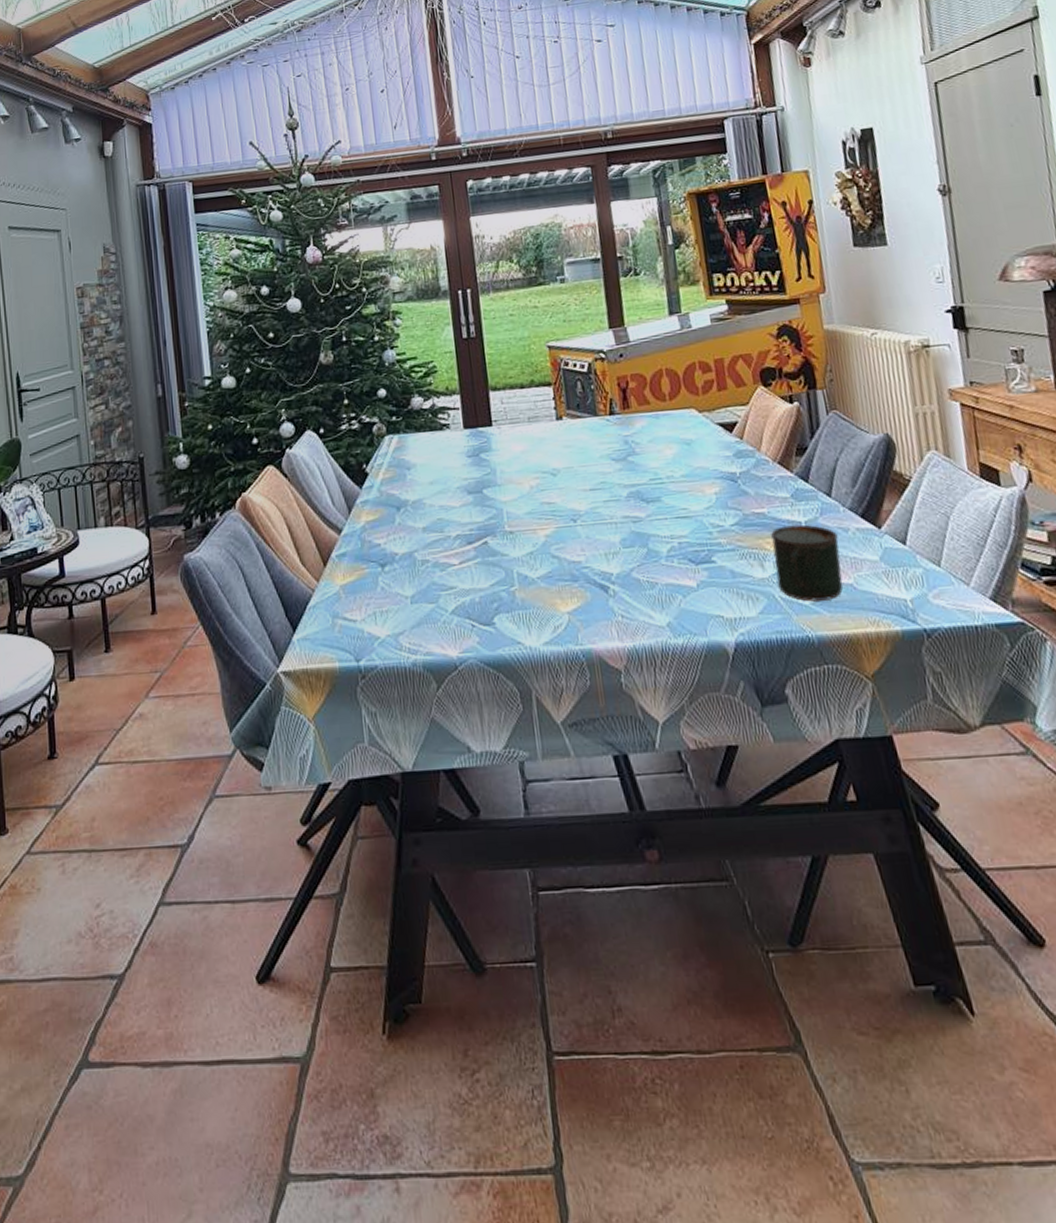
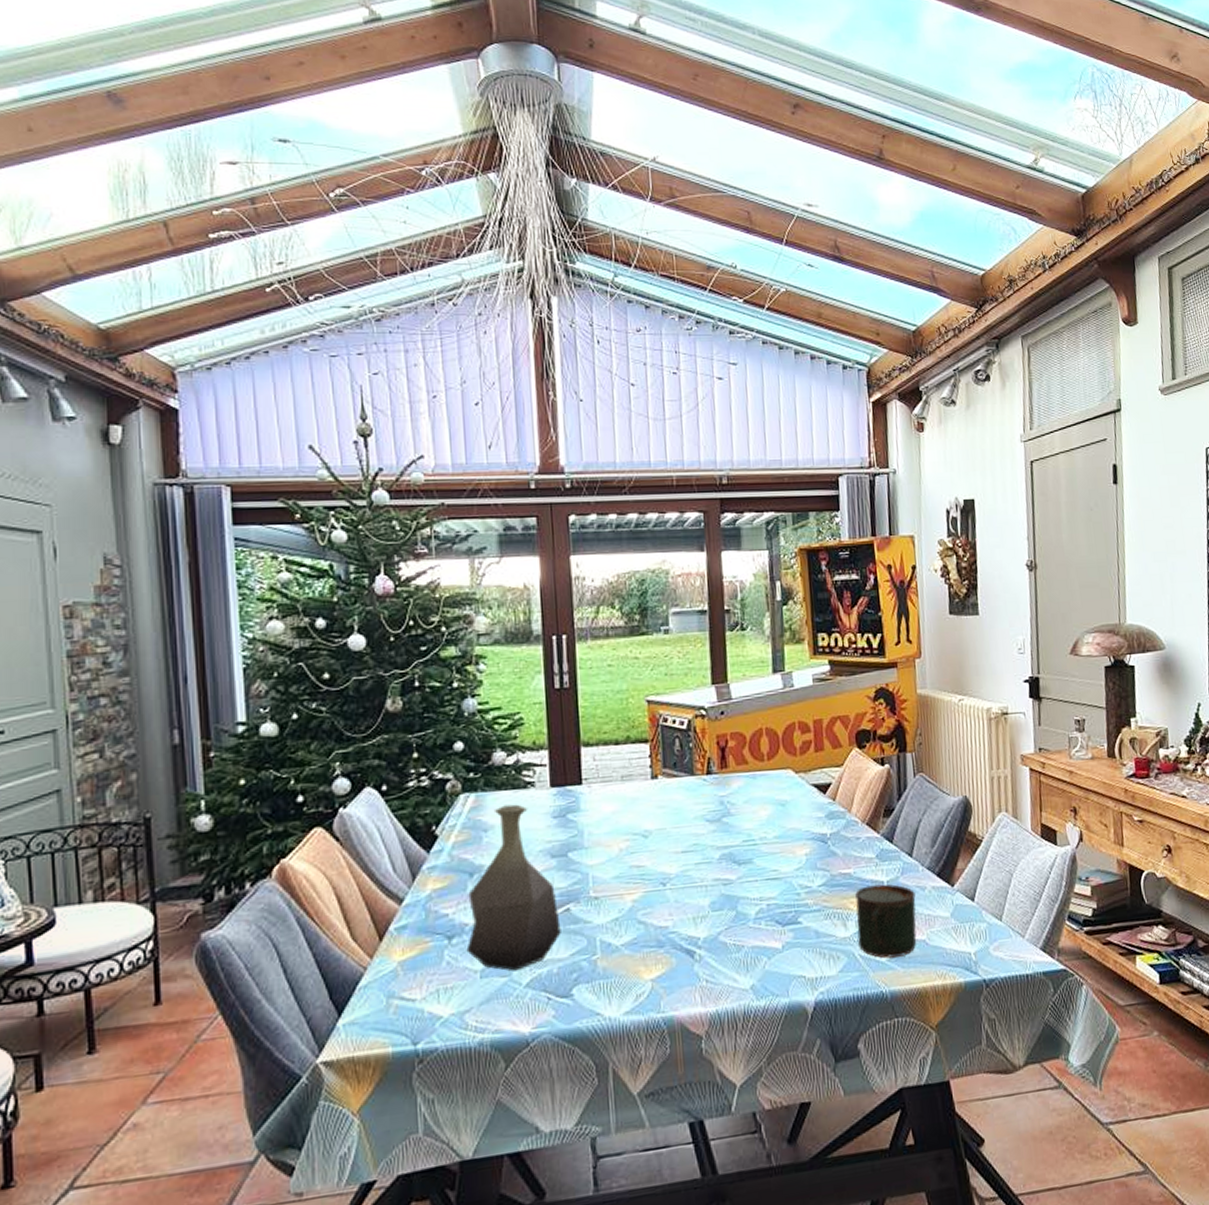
vase: none [396,444,481,599] -> present [466,804,561,971]

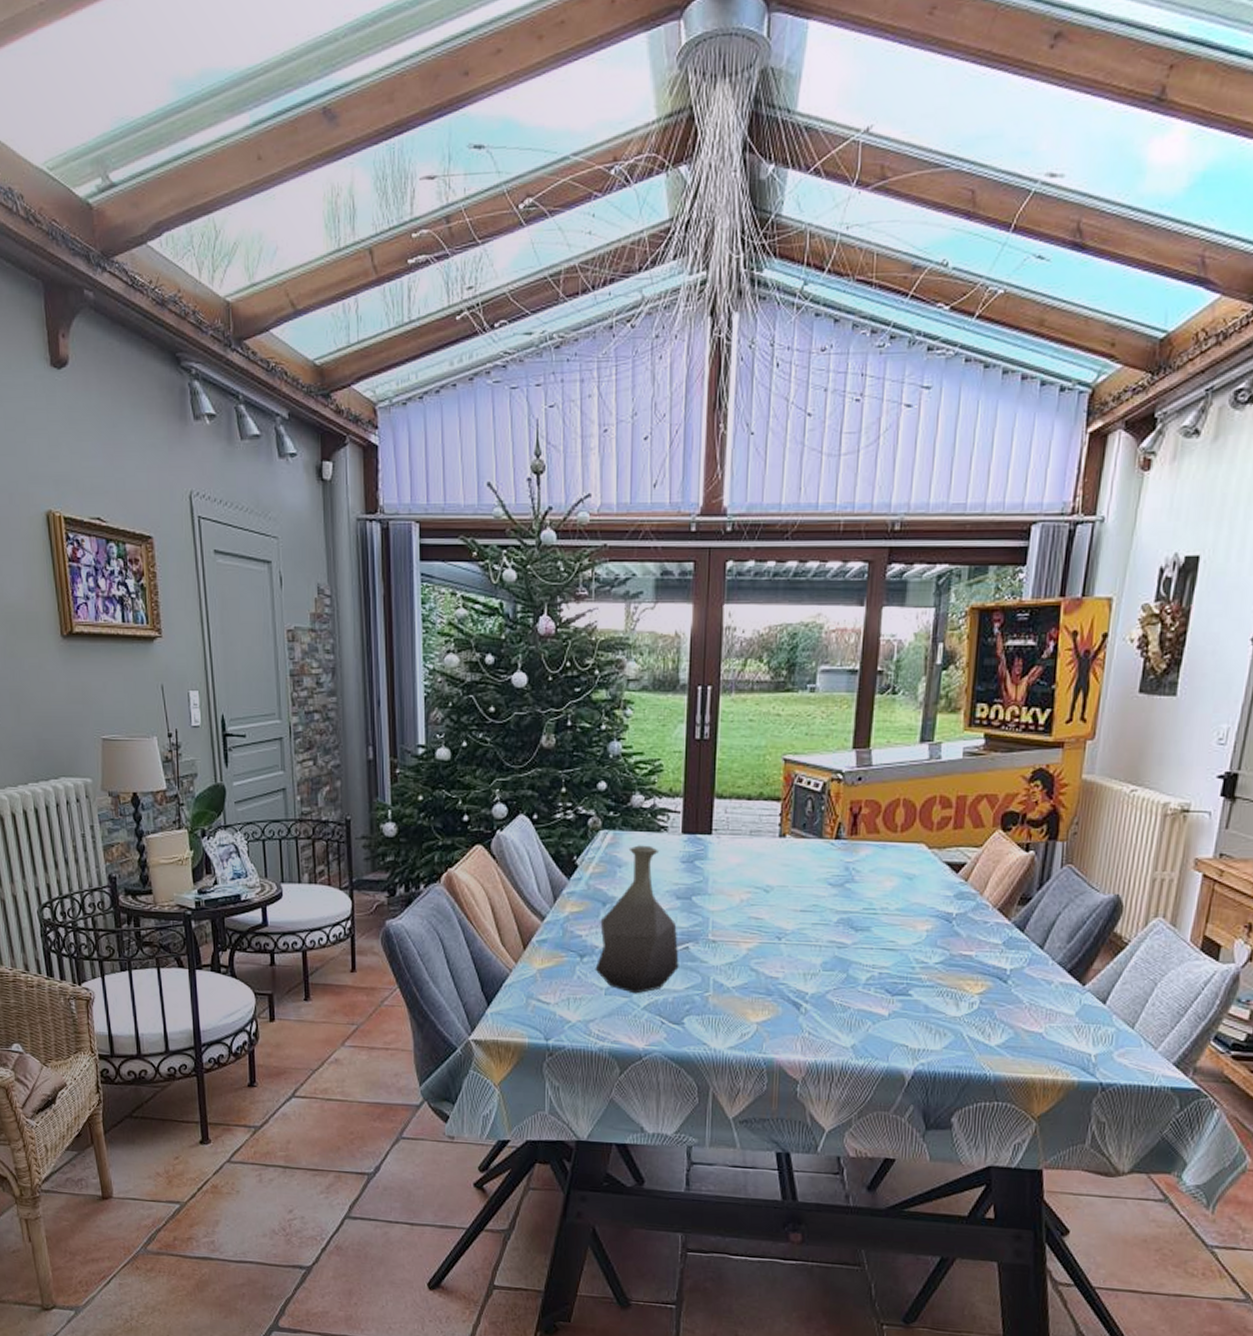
mug: present [855,883,917,959] -> none [968,971,1040,1045]

